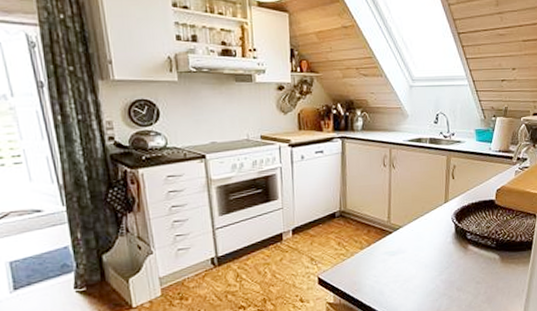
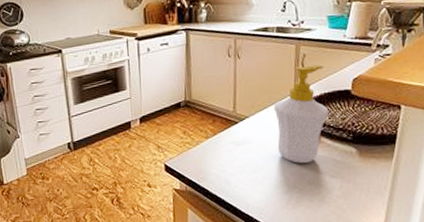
soap bottle: none [426,176,476,271] -> present [273,65,329,163]

